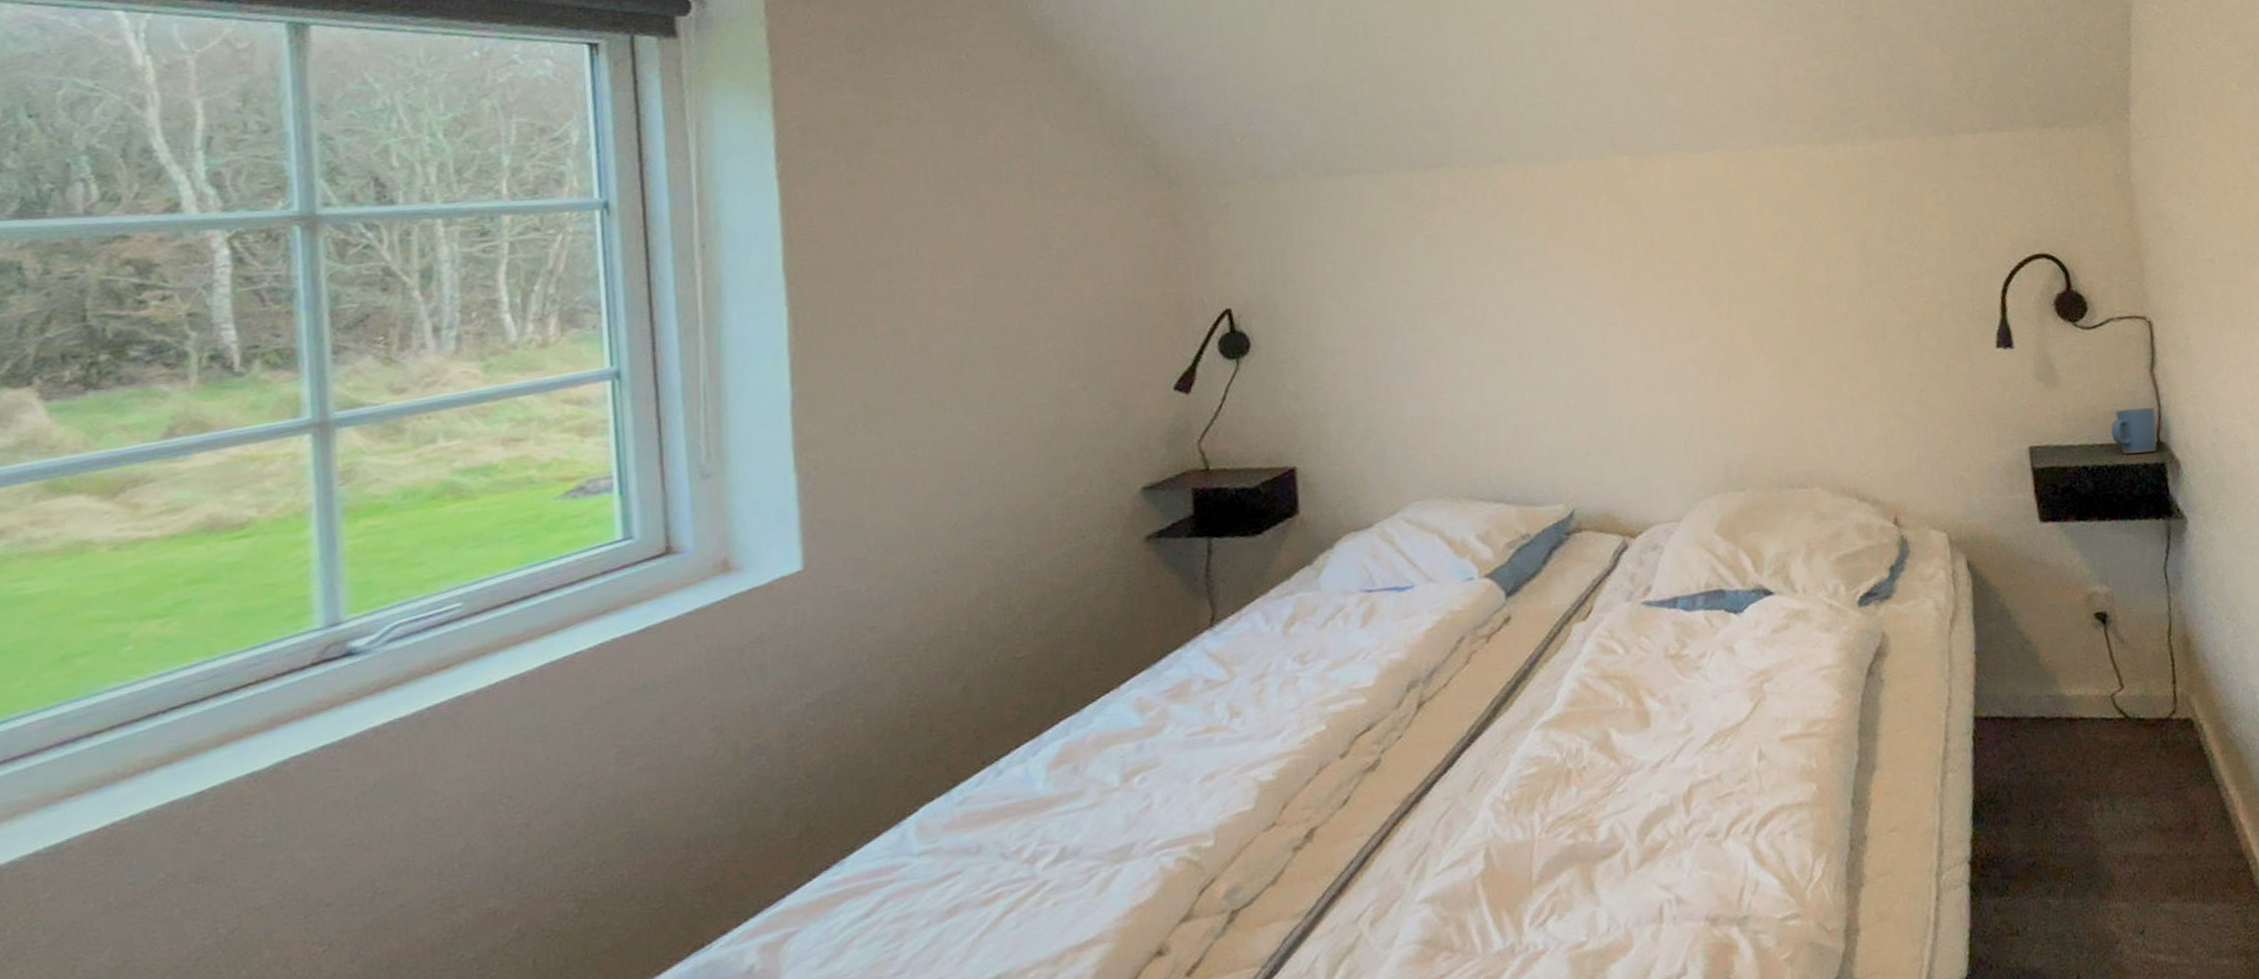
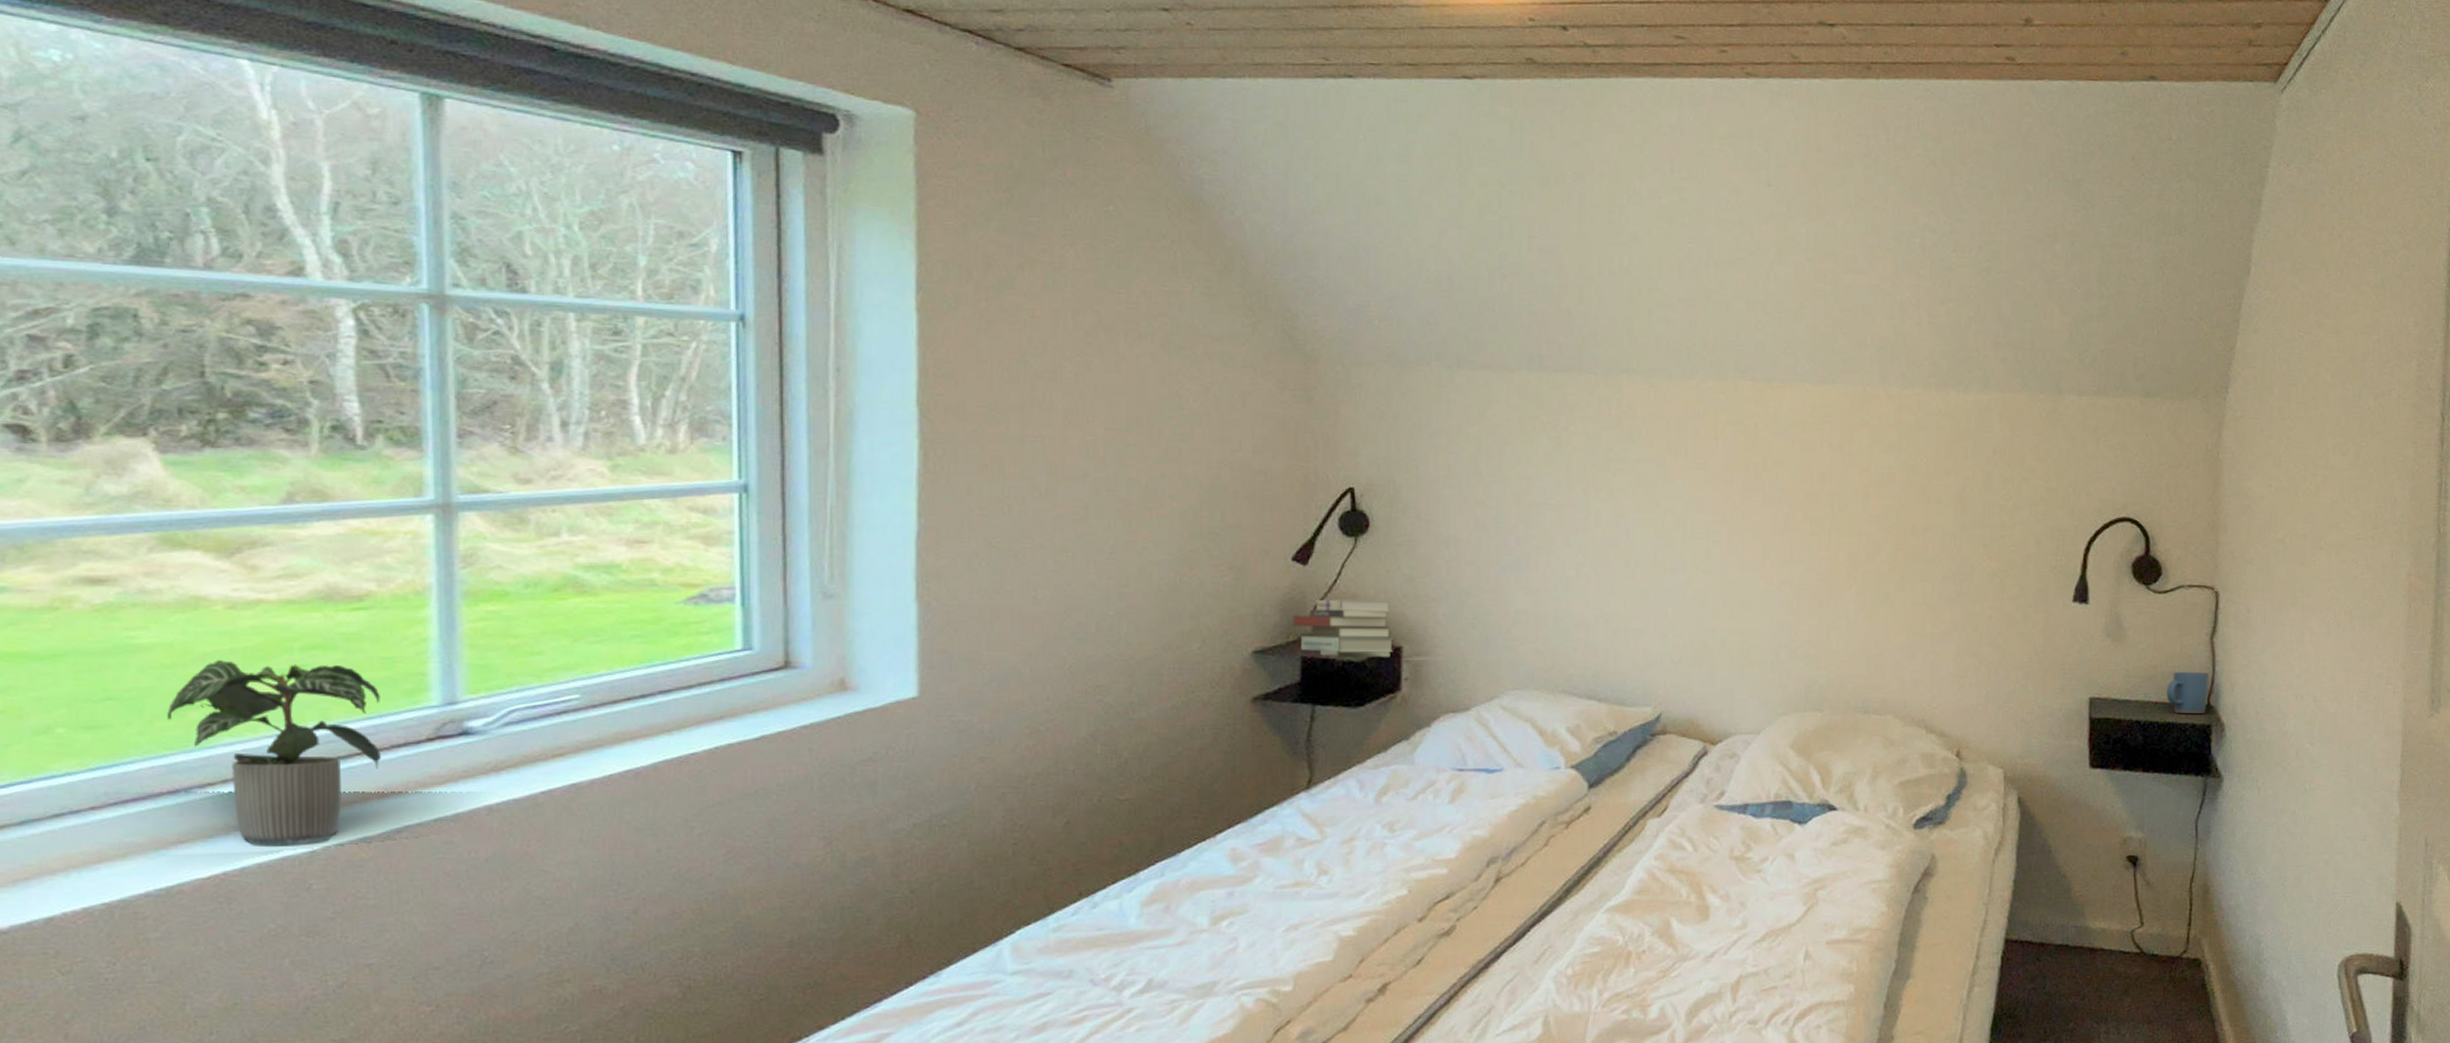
potted plant: none [54,596,267,794] -> present [167,659,382,848]
books: none [1180,420,1287,486] -> present [1293,599,1393,658]

